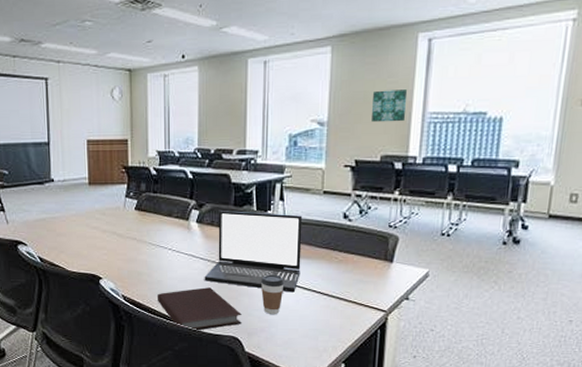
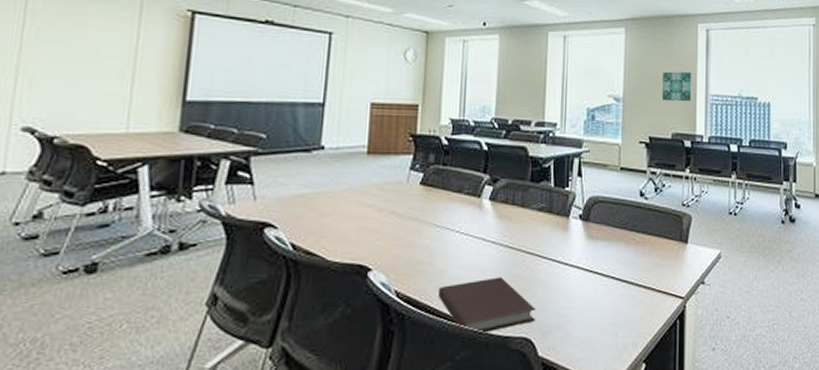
laptop: present [204,211,303,293] -> none [495,187,601,280]
coffee cup: present [260,274,285,315] -> none [556,259,582,309]

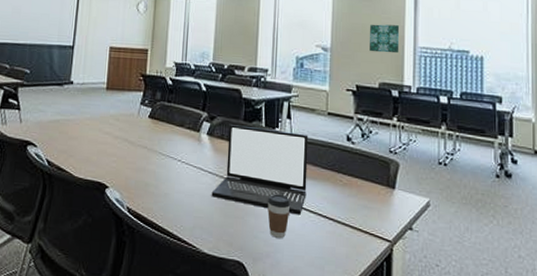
notebook: present [439,277,536,333] -> none [163,204,247,253]
laptop: none [495,187,601,280] -> present [211,125,309,215]
coffee cup: none [556,259,582,309] -> present [267,194,291,239]

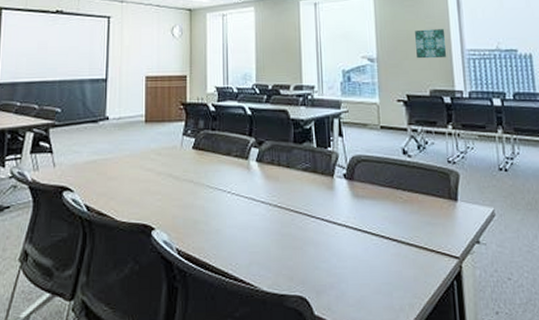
laptop: present [211,125,309,215] -> none [266,148,367,239]
coffee cup: present [267,194,291,239] -> none [325,218,351,268]

